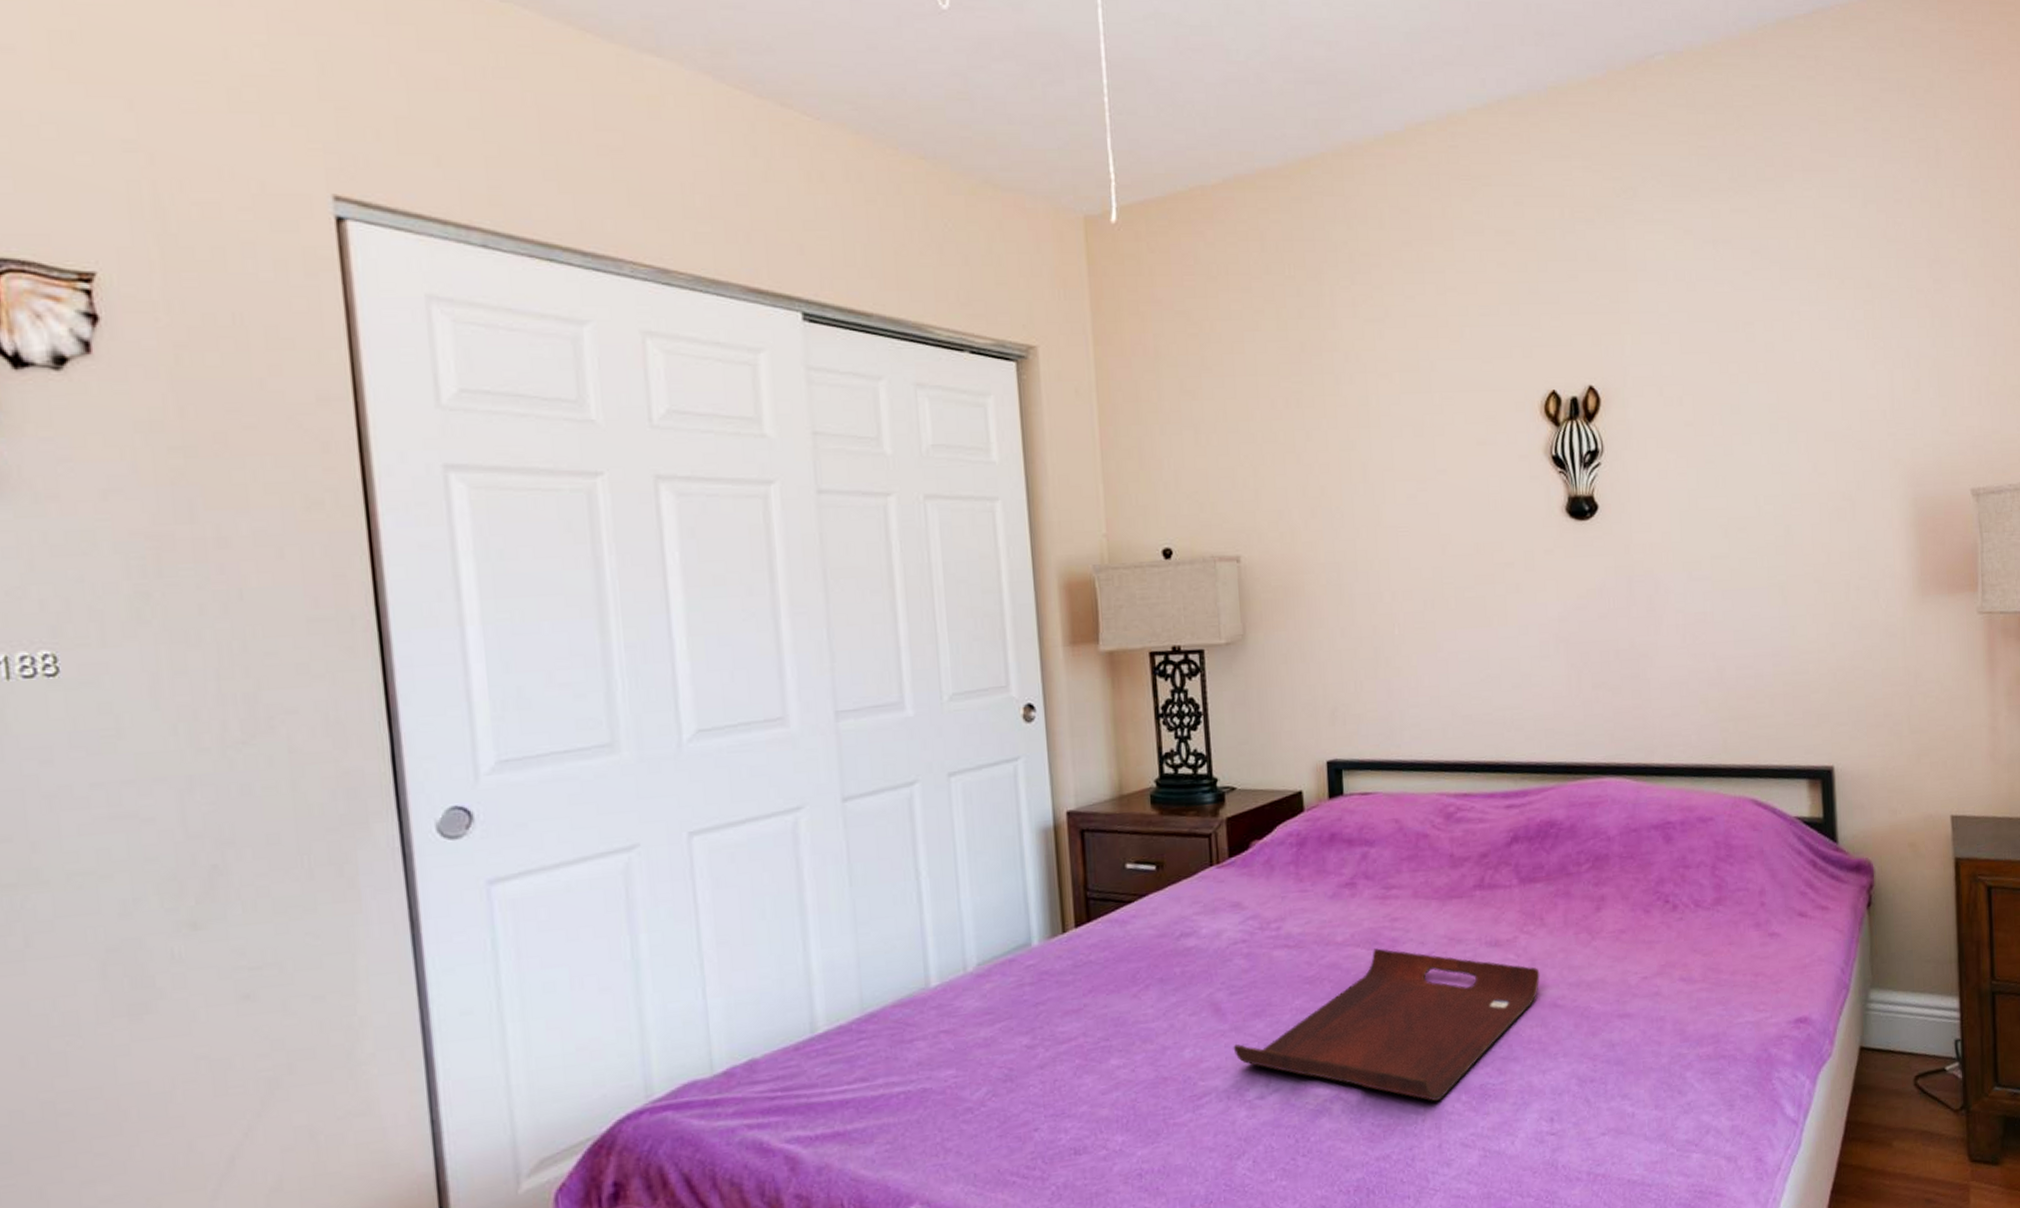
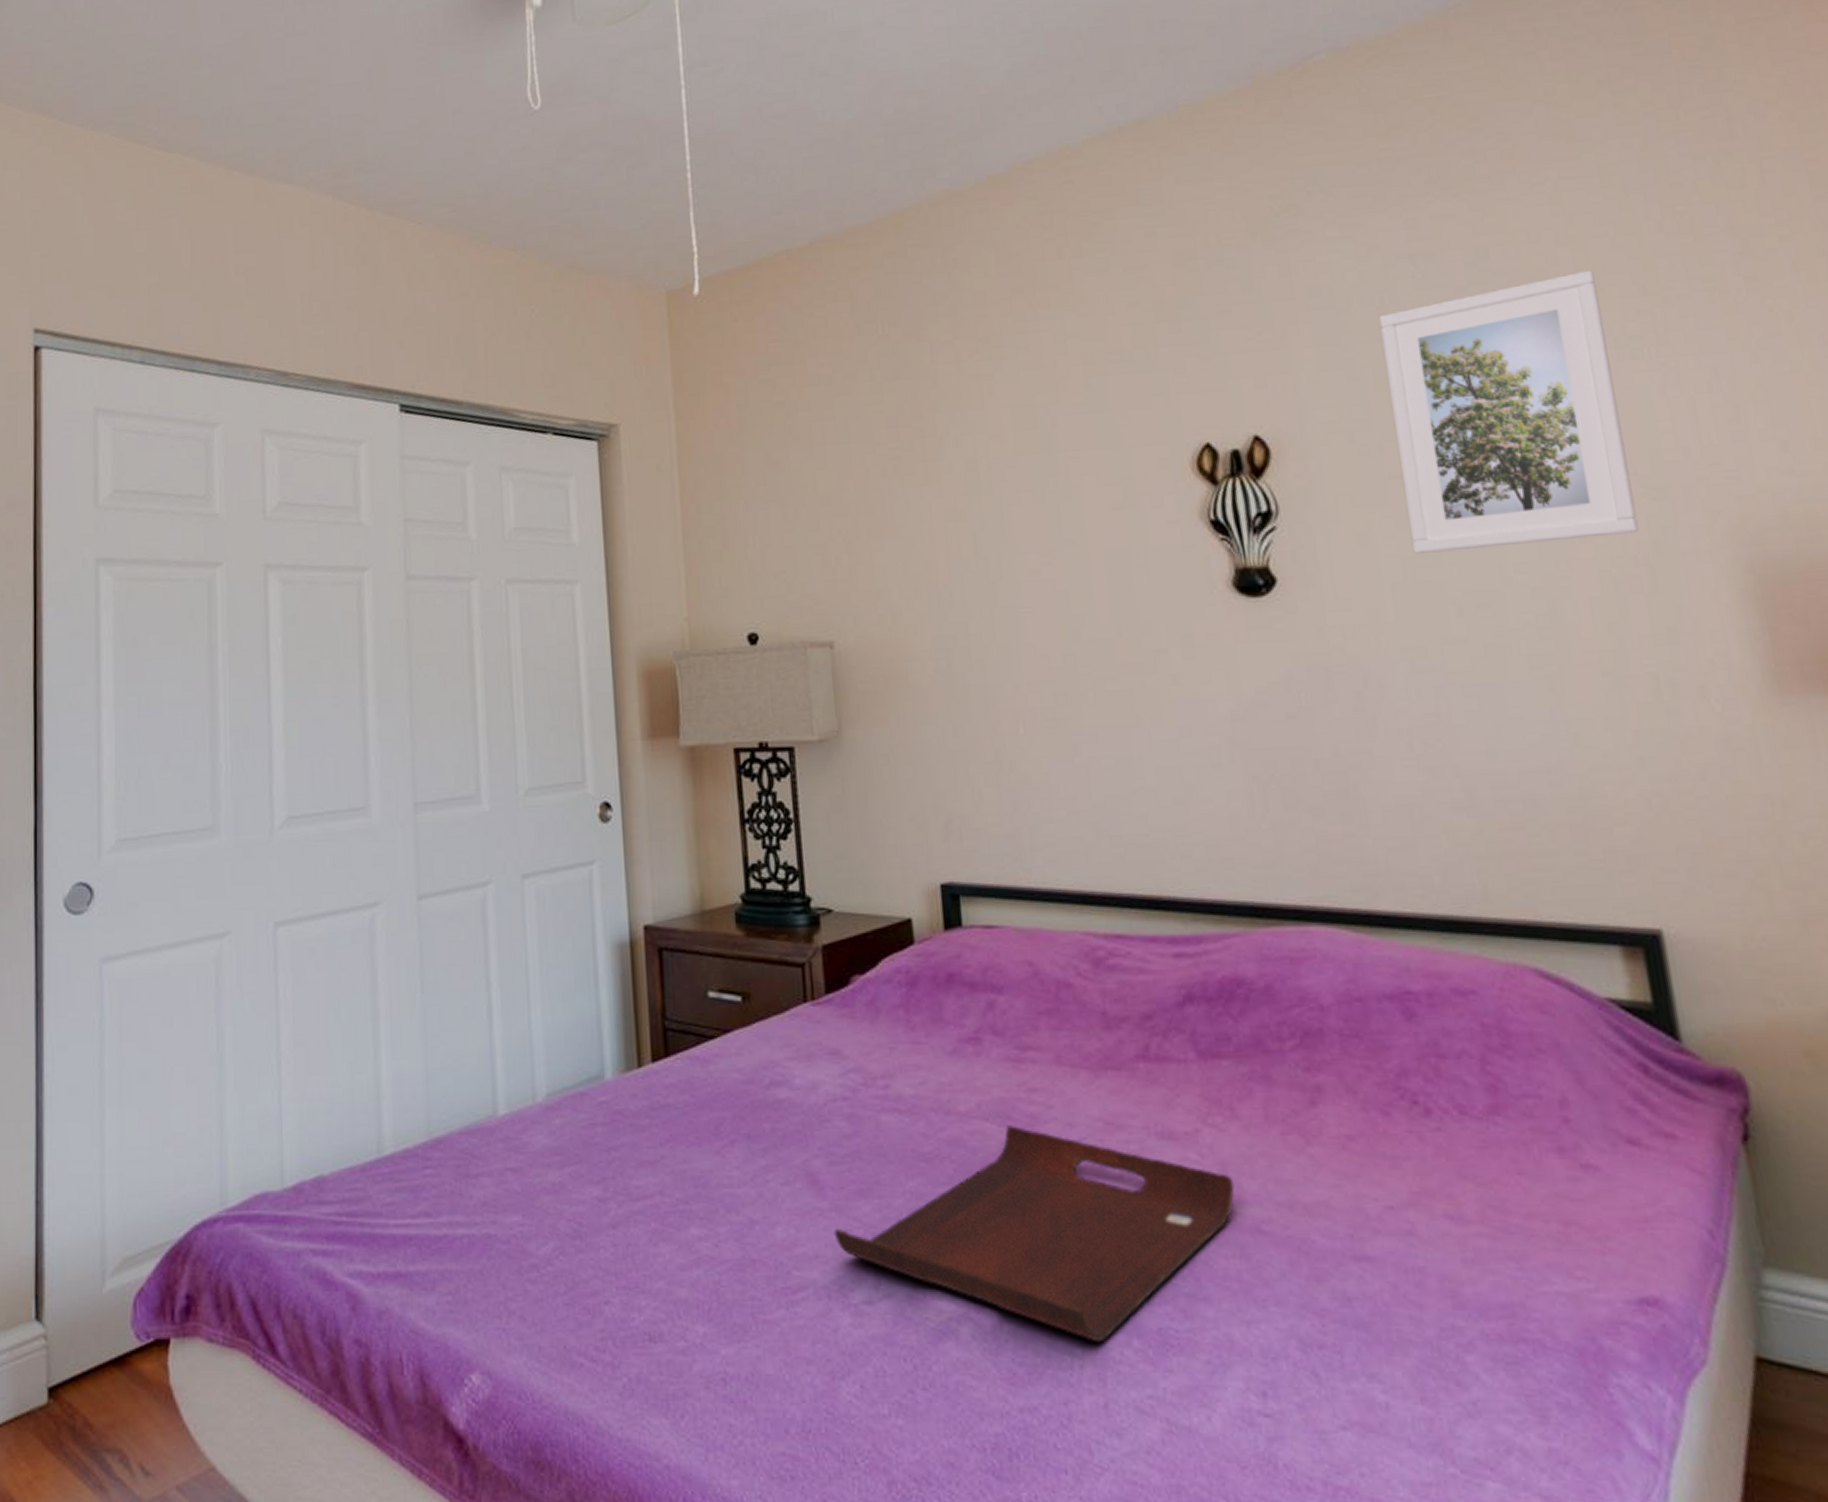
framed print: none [1688,264,1848,487] -> present [1379,270,1639,554]

